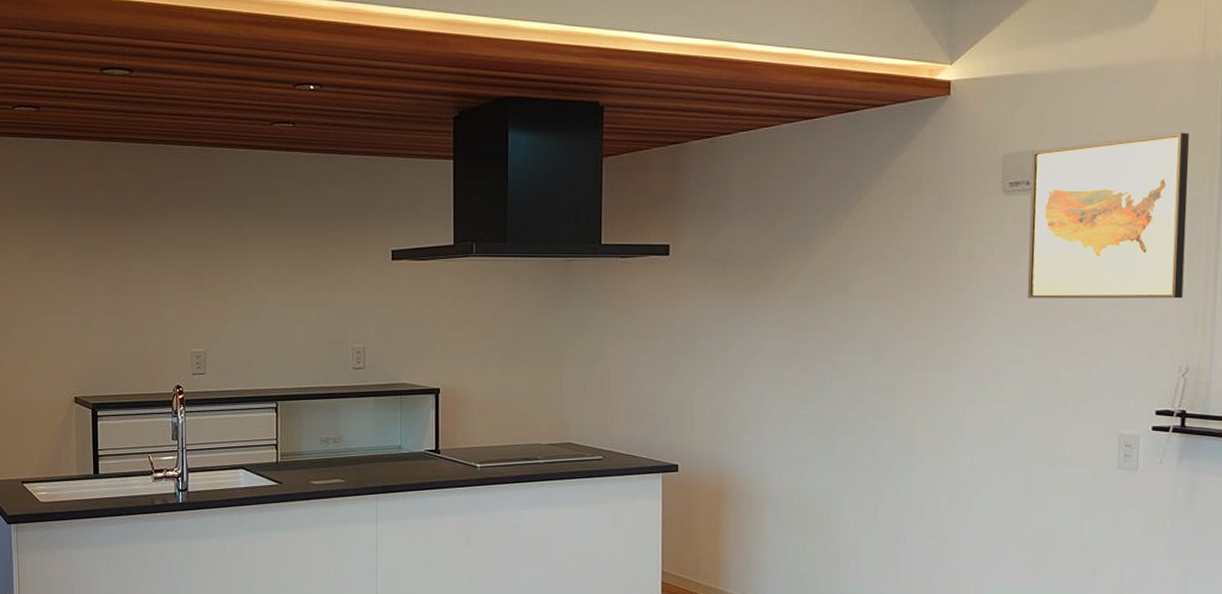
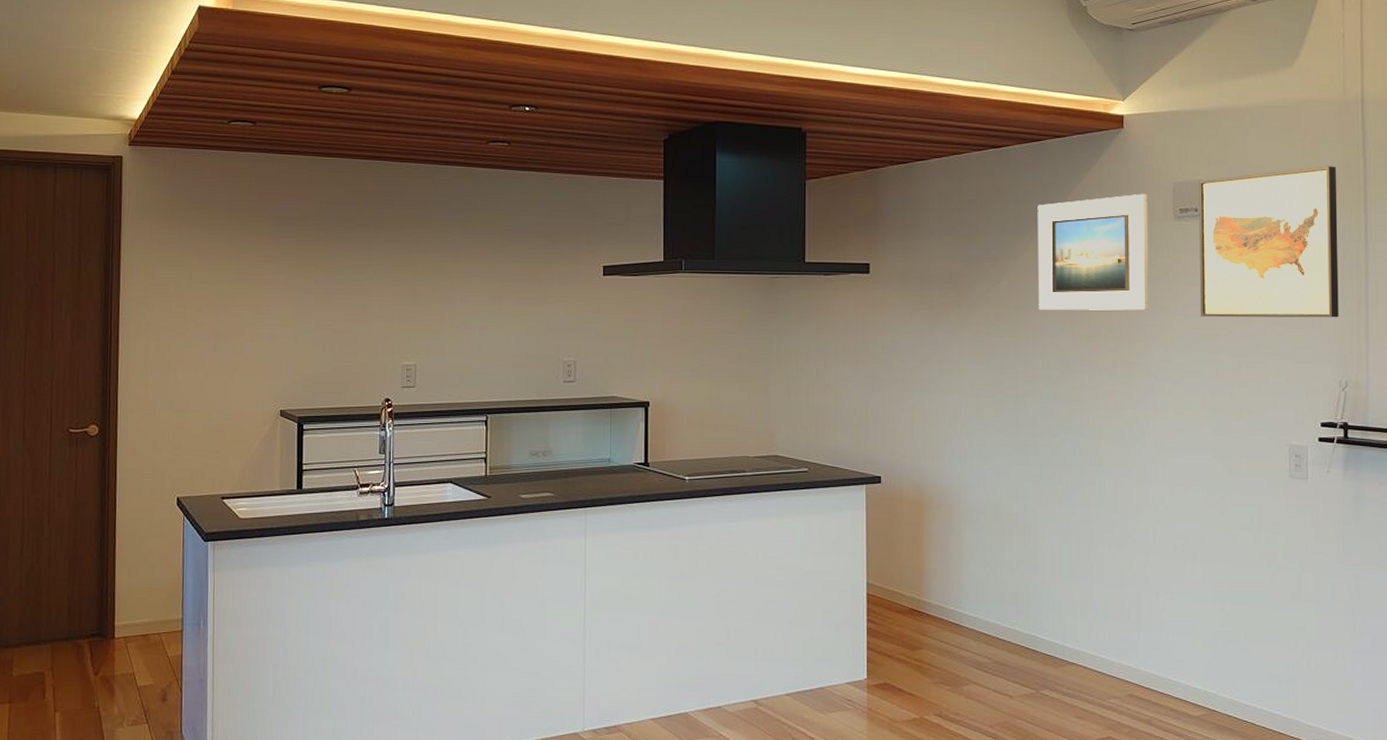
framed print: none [850,166,974,293] -> present [1037,193,1149,311]

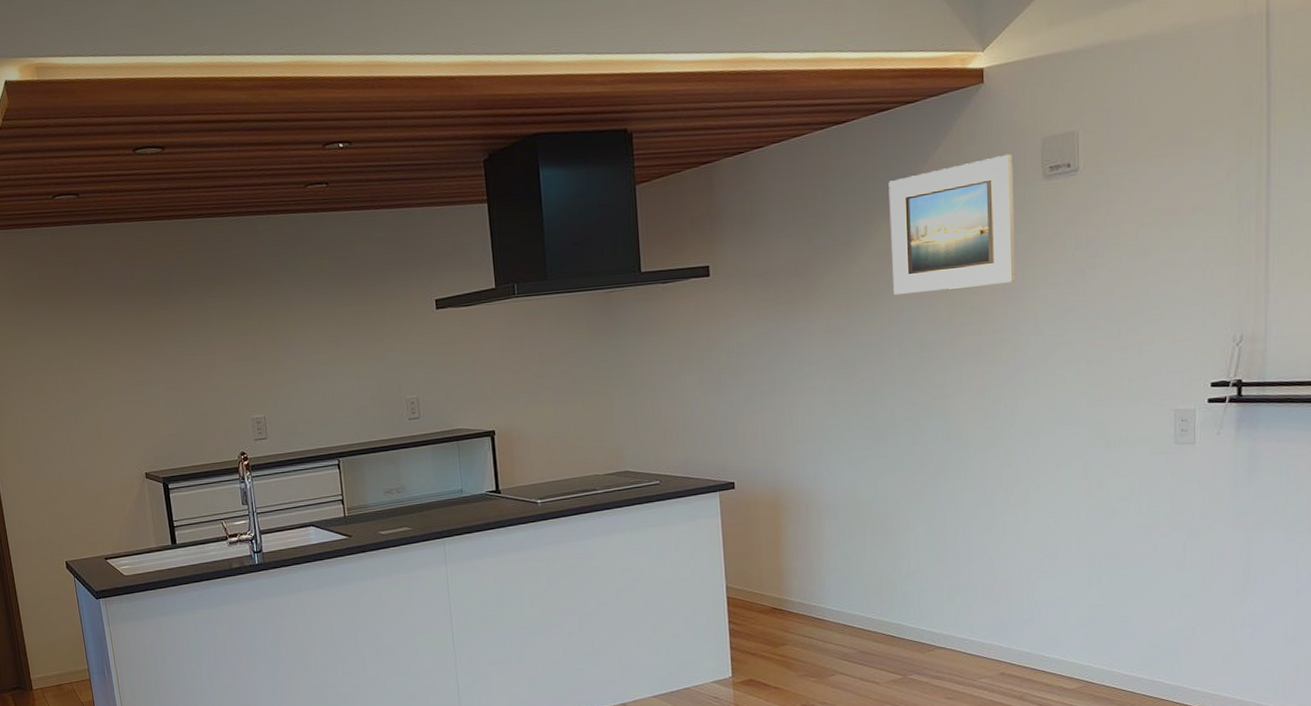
wall art: present [1199,166,1339,318] -> none [1072,95,1235,282]

